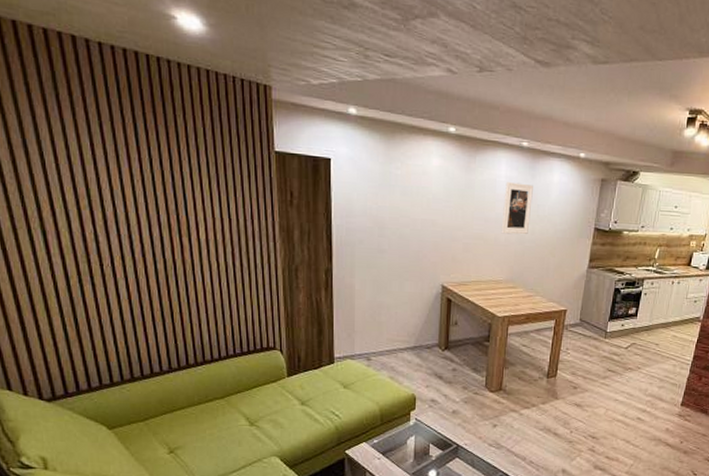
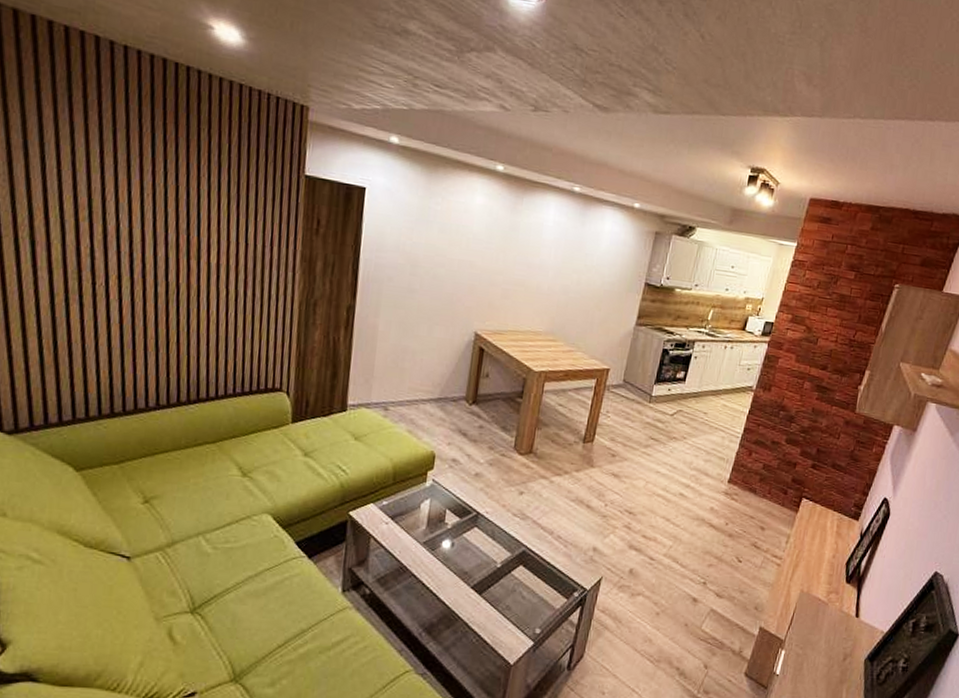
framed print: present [501,182,533,235] -> none [544,227,583,284]

